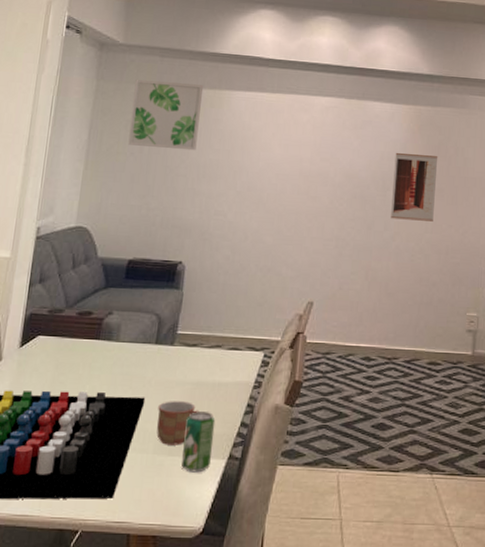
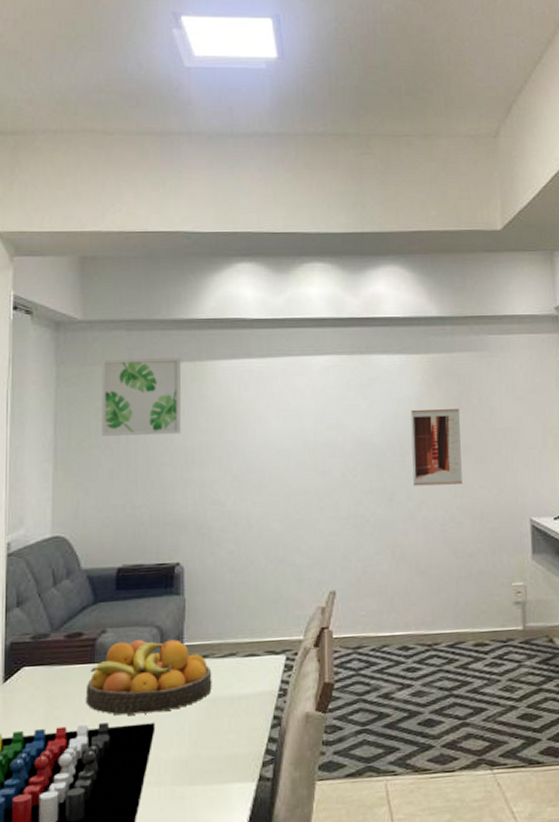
fruit bowl: none [88,323,199,389] -> present [85,639,212,715]
mug: present [156,401,199,445] -> none [171,721,219,774]
beverage can: present [182,411,216,473] -> none [205,730,240,802]

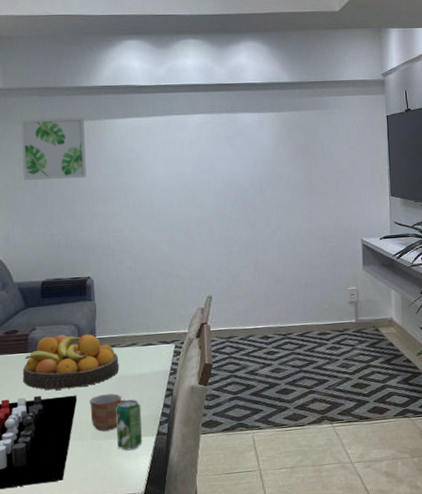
mug: none [171,721,219,774] -> present [89,393,126,431]
beverage can: none [205,730,240,802] -> present [116,399,143,451]
wall art: present [411,409,462,486] -> none [268,155,309,216]

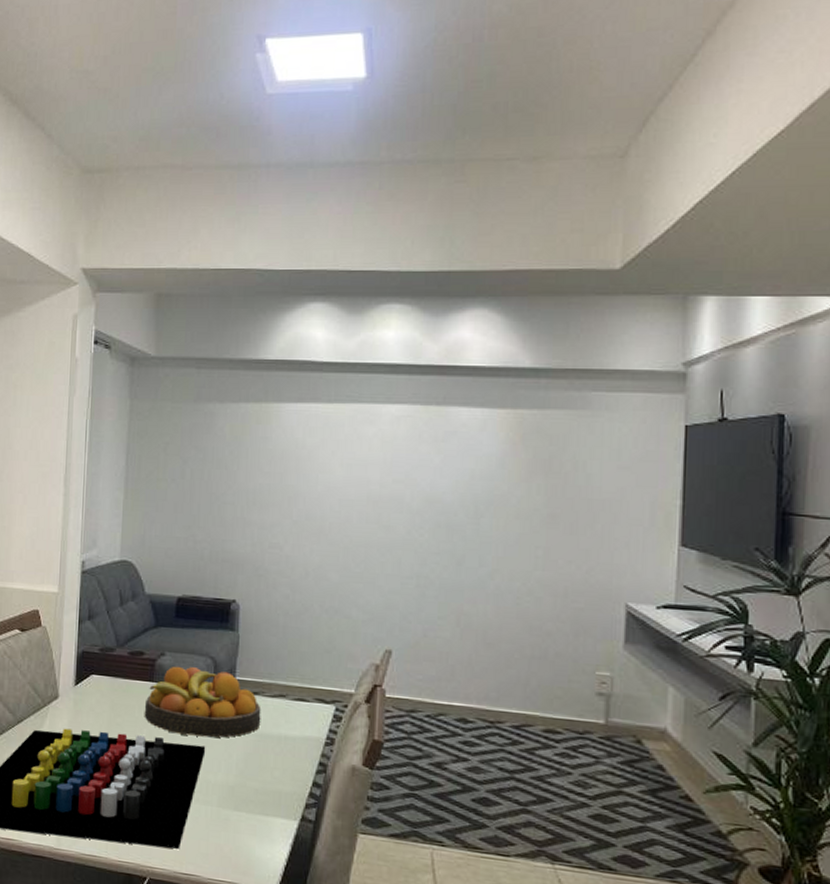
wall art: present [20,117,87,180] -> none [168,395,248,475]
mug: present [89,393,126,431] -> none [220,752,265,801]
beverage can: present [116,399,143,451] -> none [249,765,284,832]

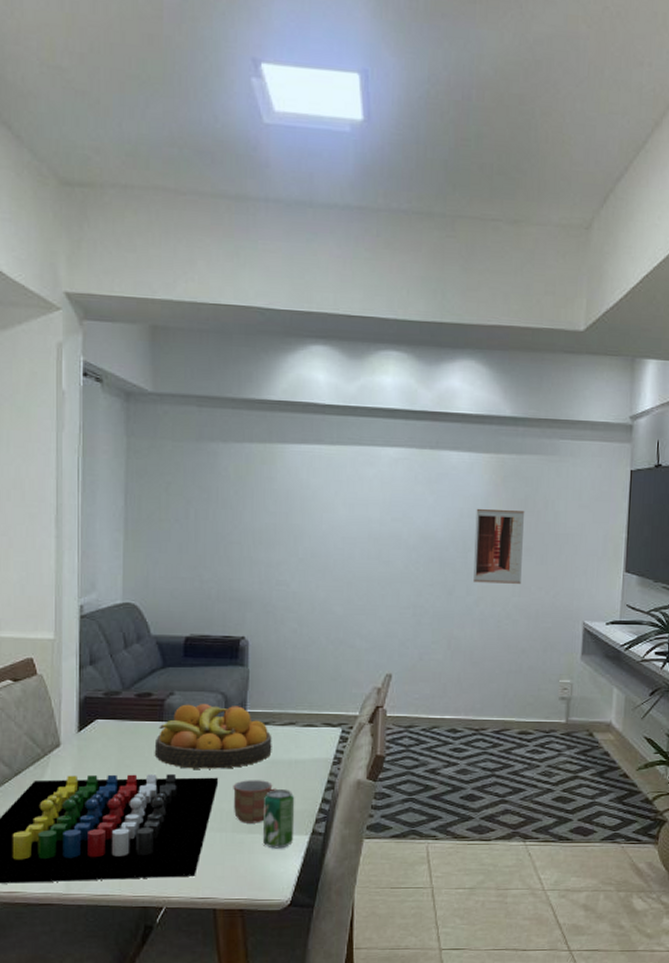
mug: none [220,752,265,801] -> present [233,780,277,823]
beverage can: none [249,765,284,832] -> present [263,790,295,849]
wall art: none [487,469,550,556] -> present [473,508,525,584]

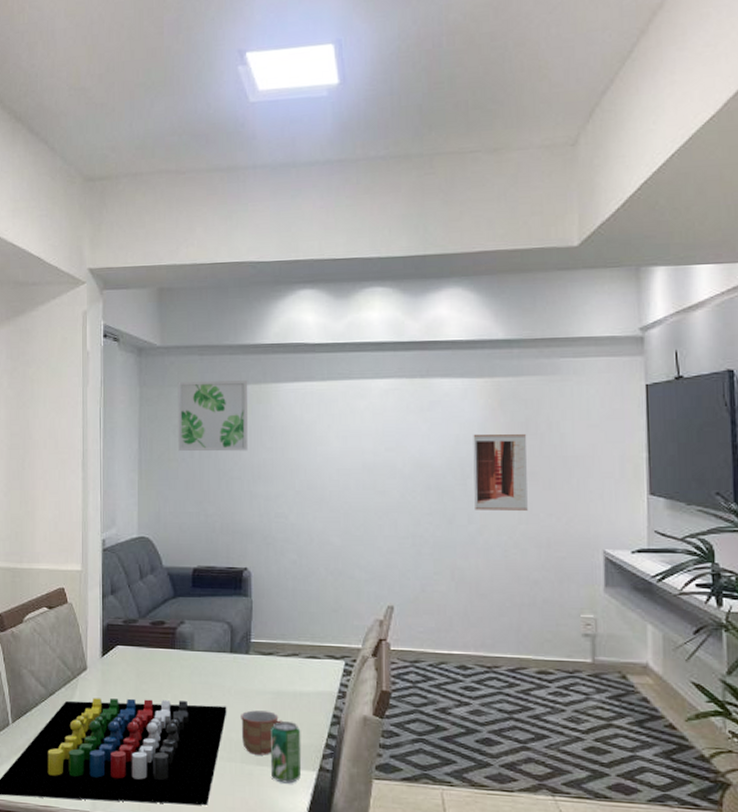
fruit bowl: present [154,704,272,769] -> none [168,632,277,698]
wall art: none [171,433,252,515] -> present [178,380,248,452]

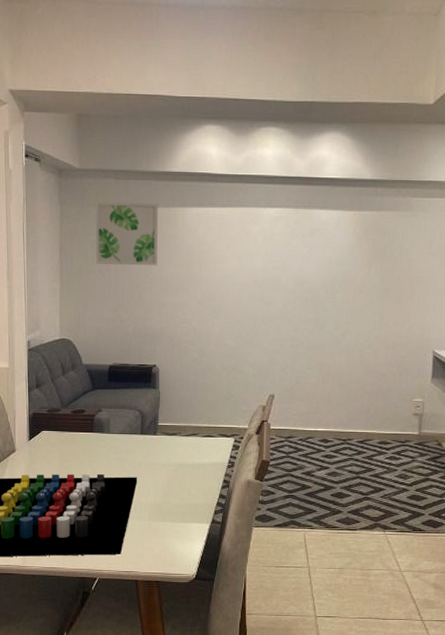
mug: present [241,710,283,755] -> none [149,479,184,514]
beverage can: present [271,721,302,784] -> none [173,487,198,534]
wall art: present [473,433,528,511] -> none [341,257,384,320]

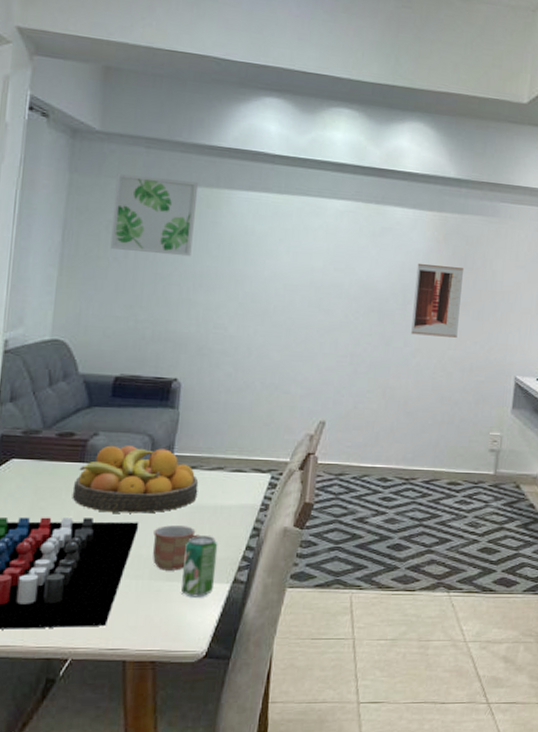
fruit bowl: none [87,419,179,470] -> present [72,445,199,514]
mug: none [149,479,184,514] -> present [153,525,200,571]
beverage can: none [173,487,198,534] -> present [181,536,218,597]
wall art: none [341,257,384,320] -> present [411,263,465,338]

